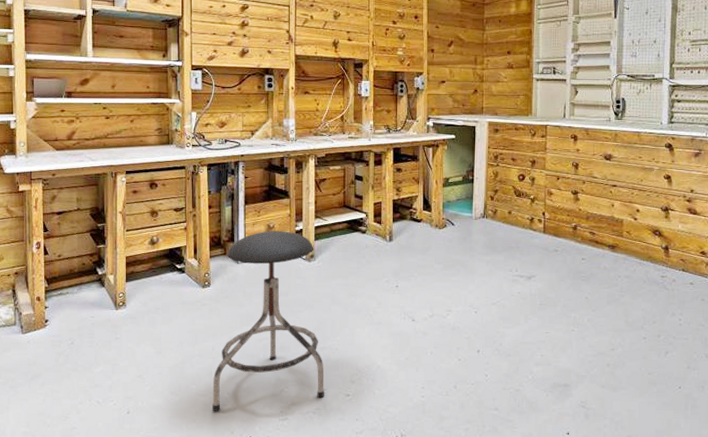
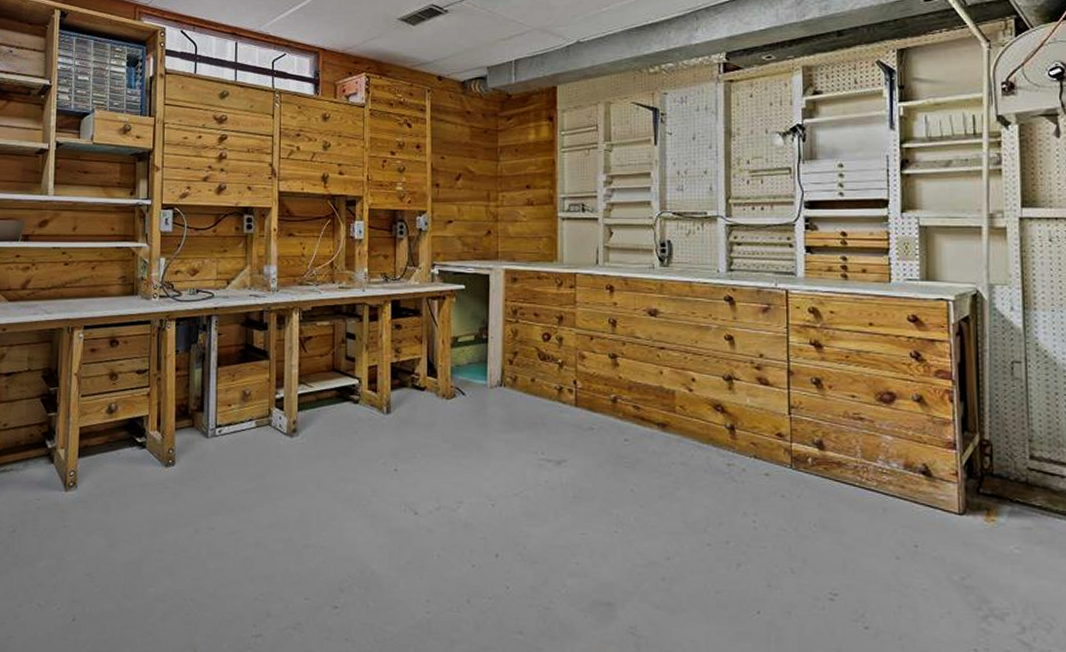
stool: present [211,231,324,411] -> none [171,398,307,622]

